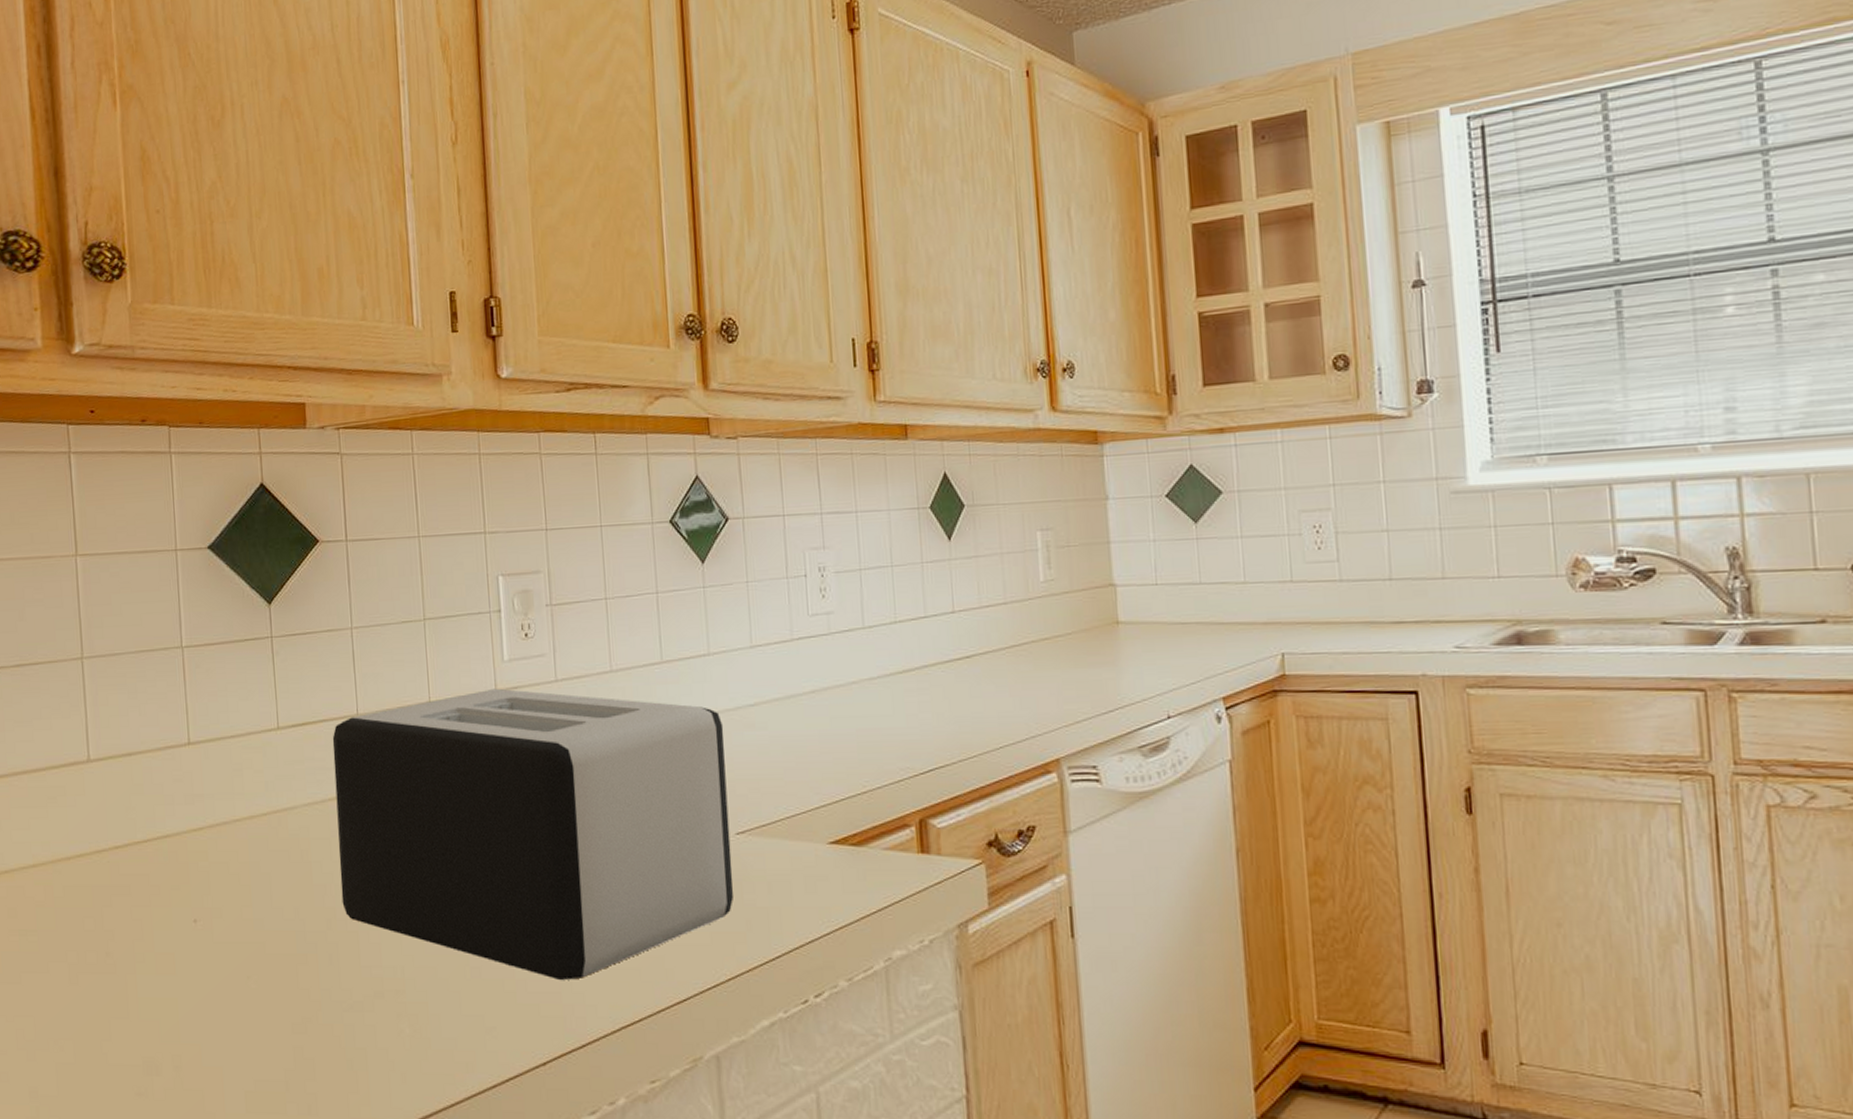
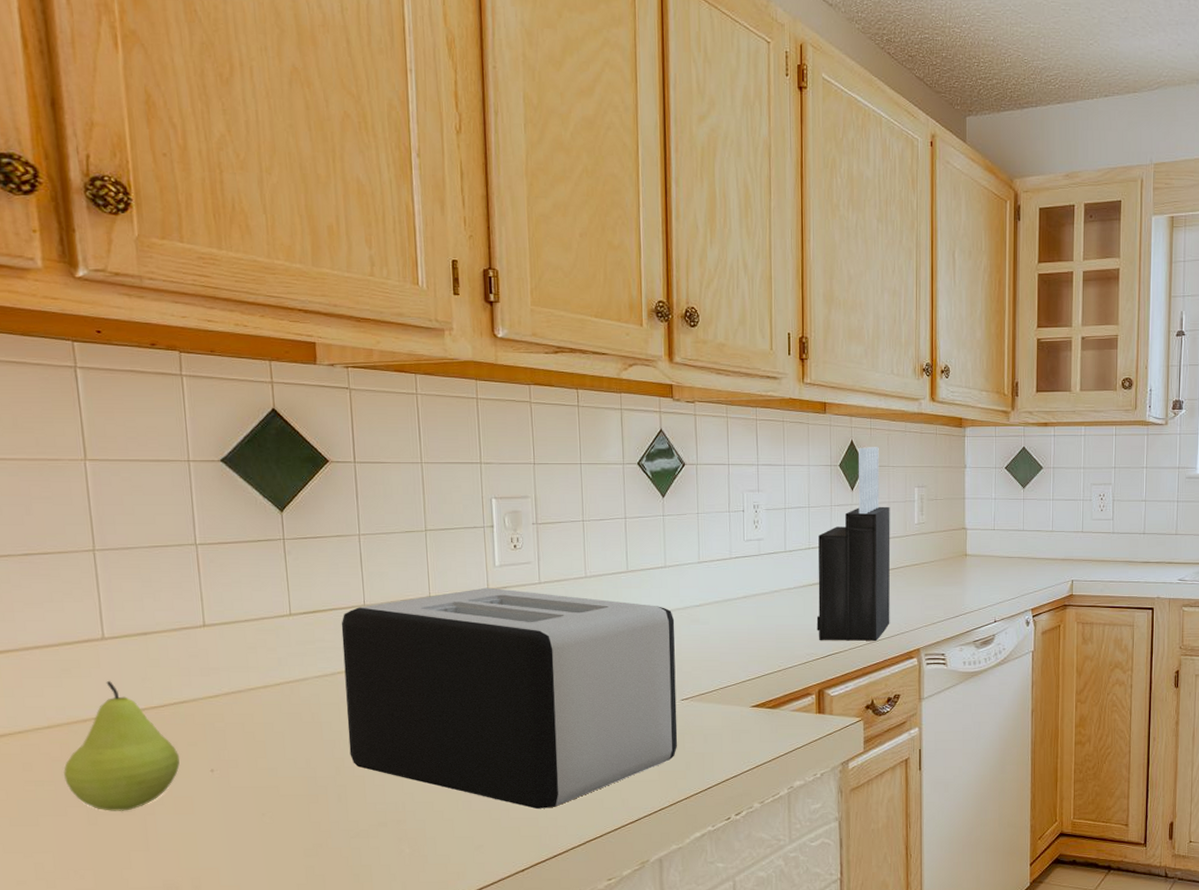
fruit: none [47,810,163,969] -> present [63,680,180,811]
knife block: none [907,479,1014,751] -> present [816,447,891,641]

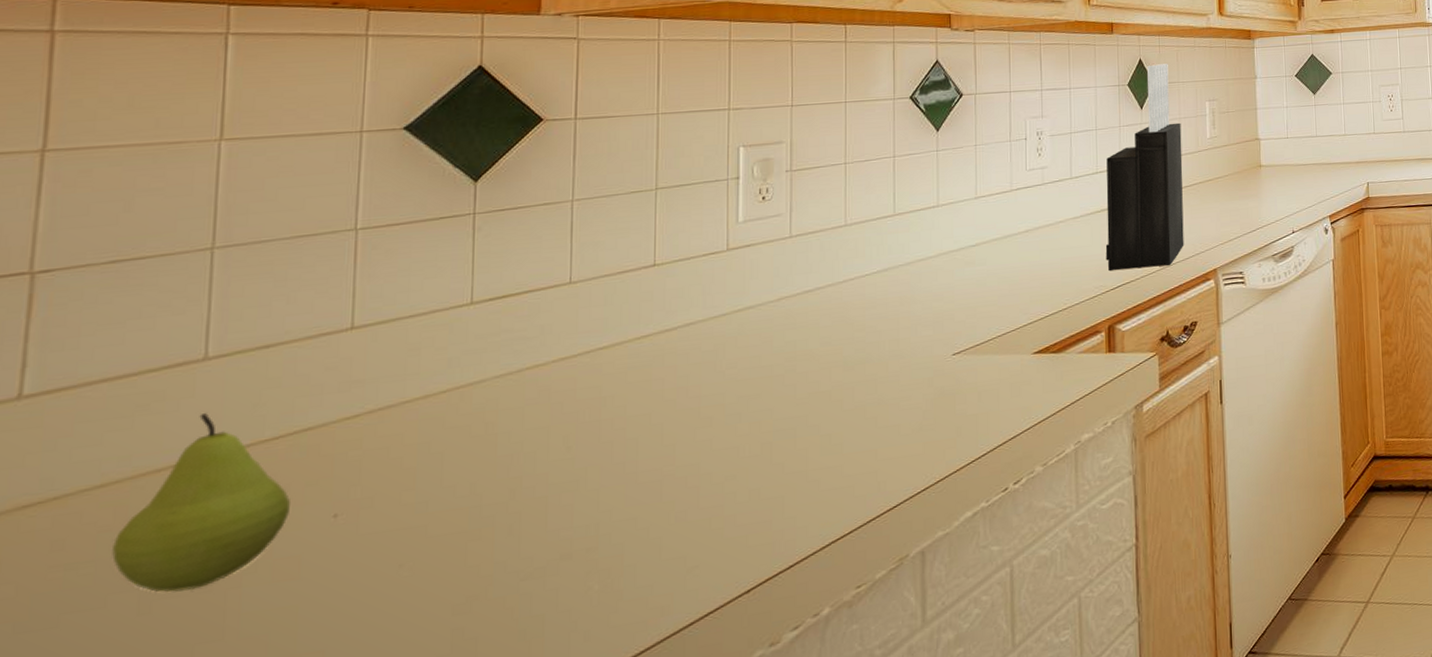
toaster: present [341,587,678,809] -> none [531,247,947,509]

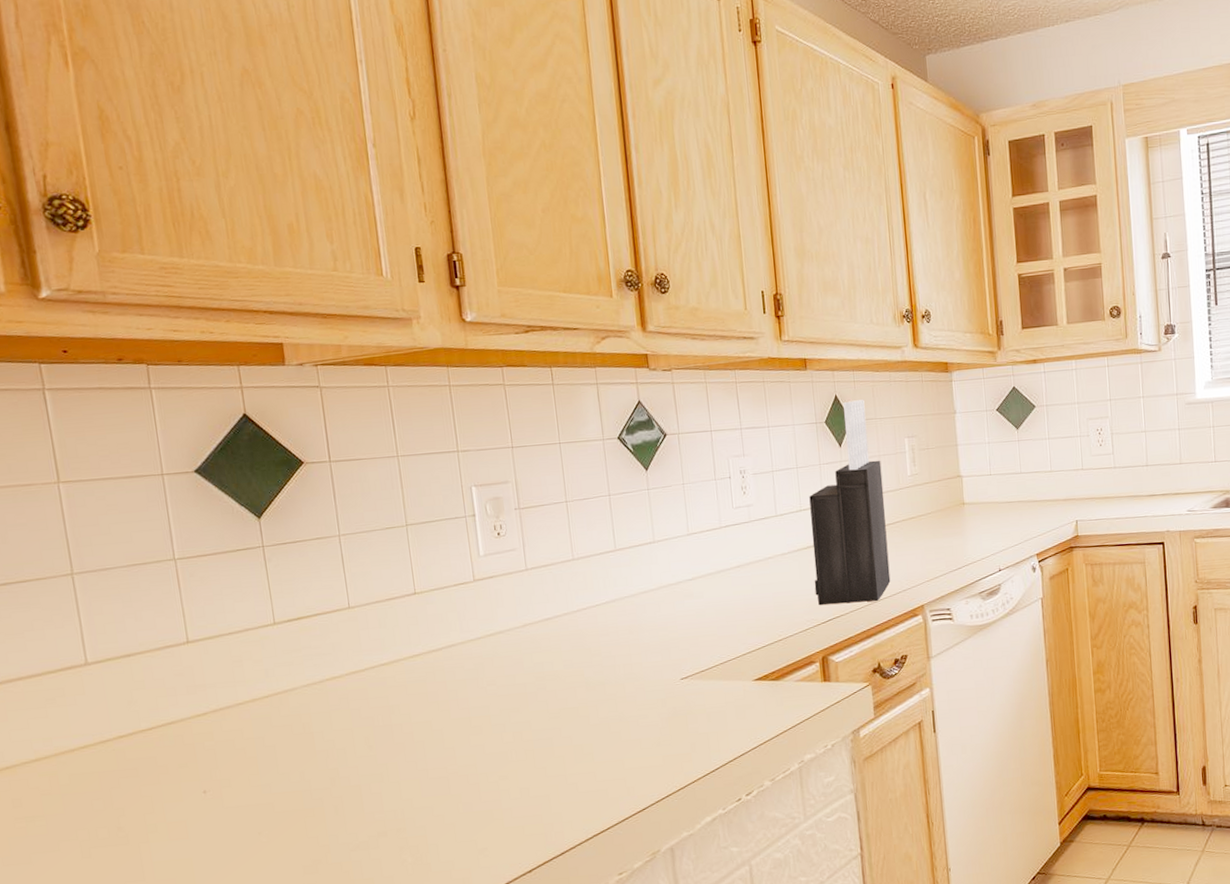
fruit: present [112,412,292,593] -> none [53,706,172,843]

